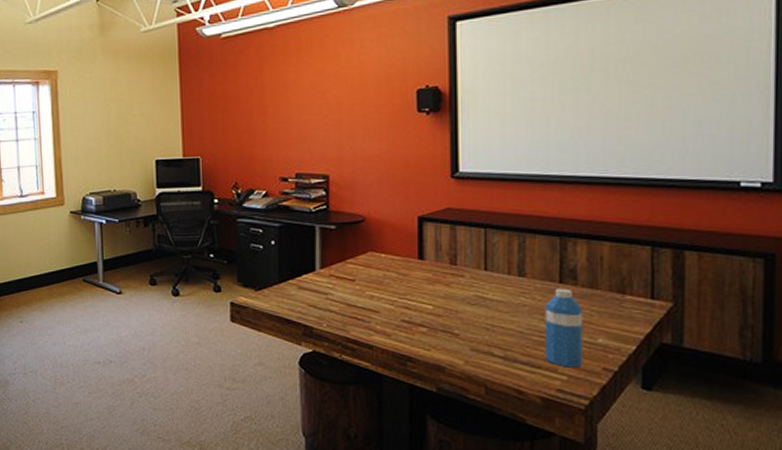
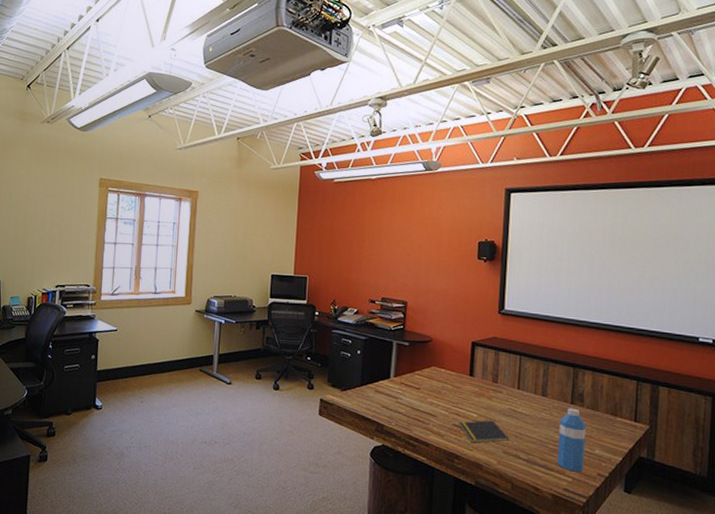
notepad: none [411,312,478,341] -> present [460,420,510,444]

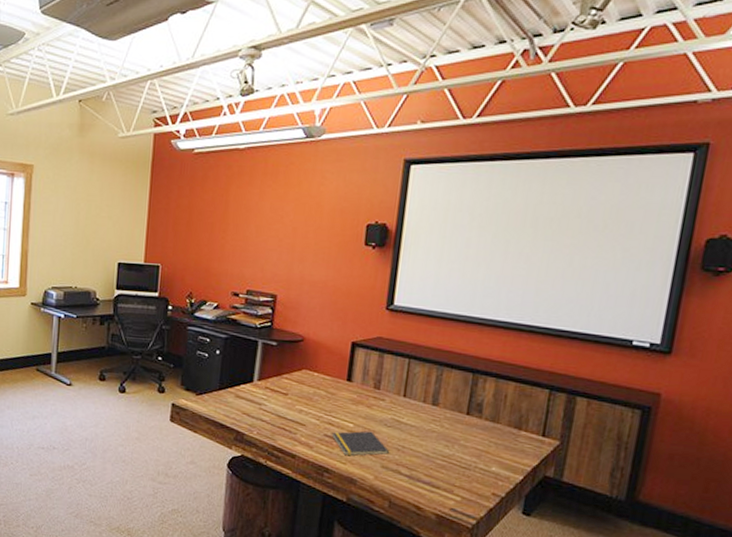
water bottle: present [557,408,587,472] -> none [444,419,484,491]

